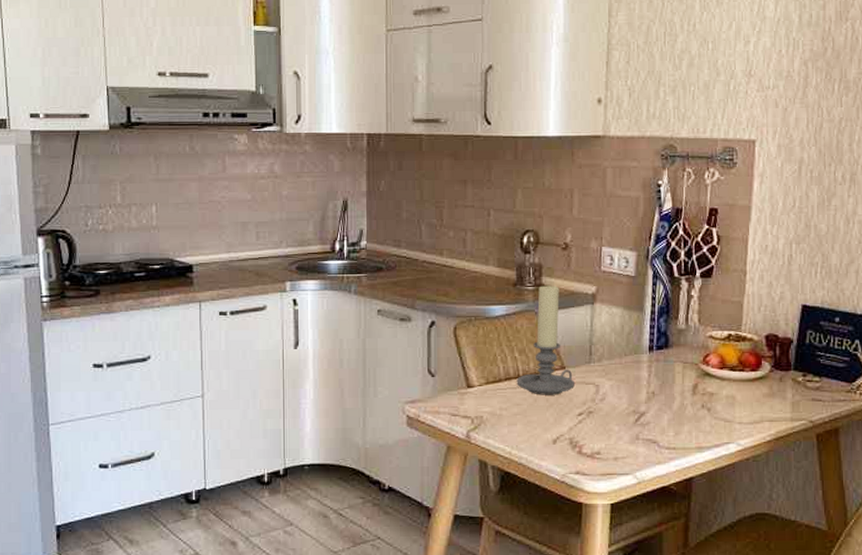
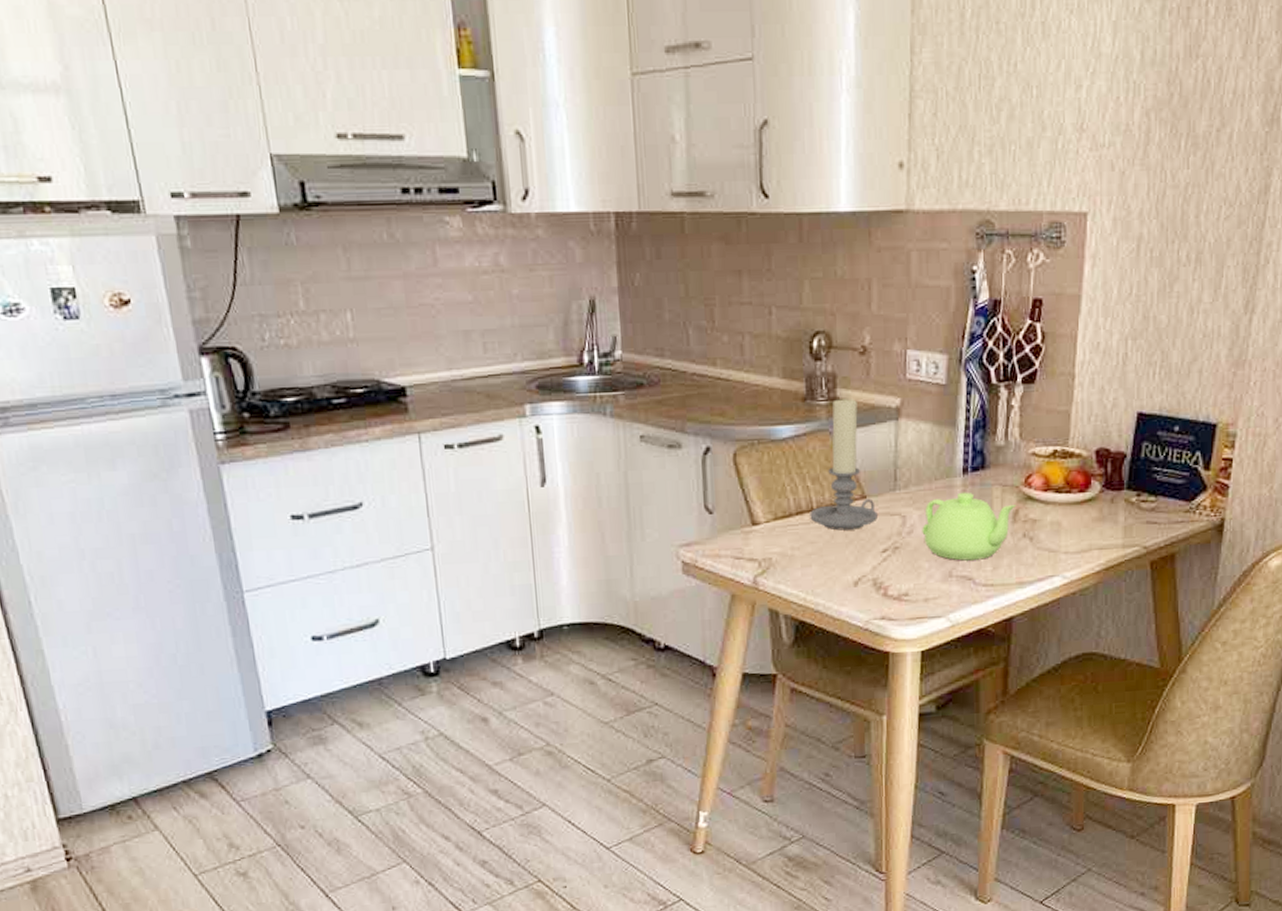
teapot: none [613,367,696,426] -> present [922,492,1017,561]

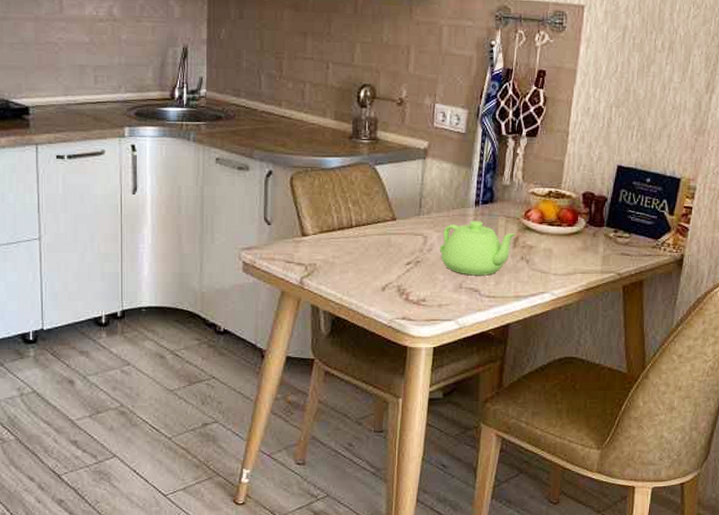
candle holder: present [810,399,877,531] -> none [349,139,404,245]

